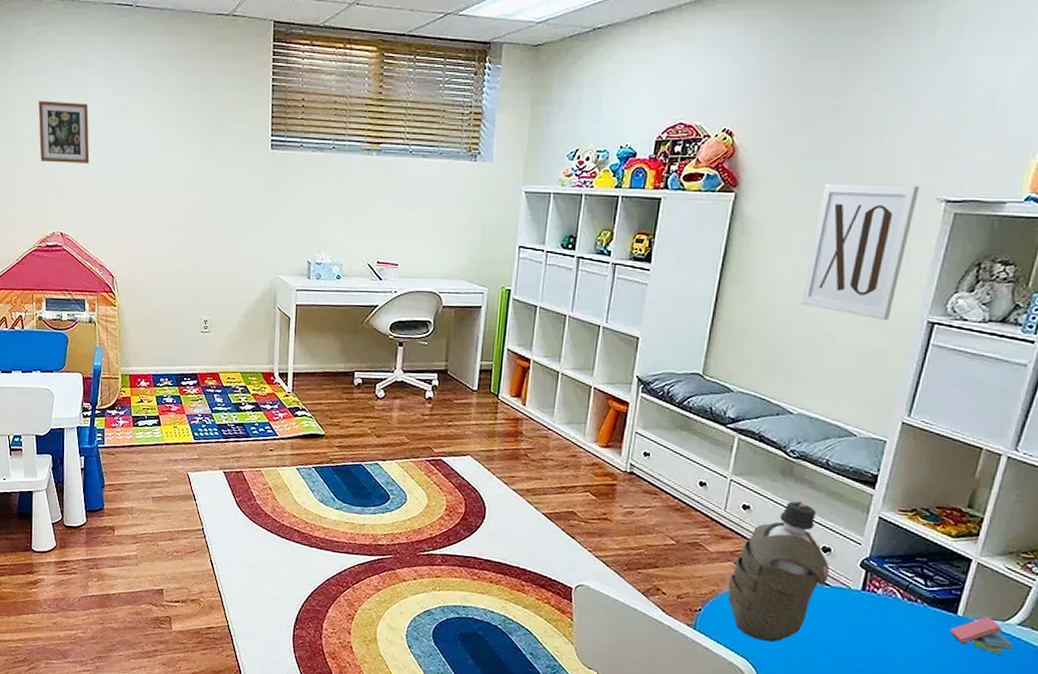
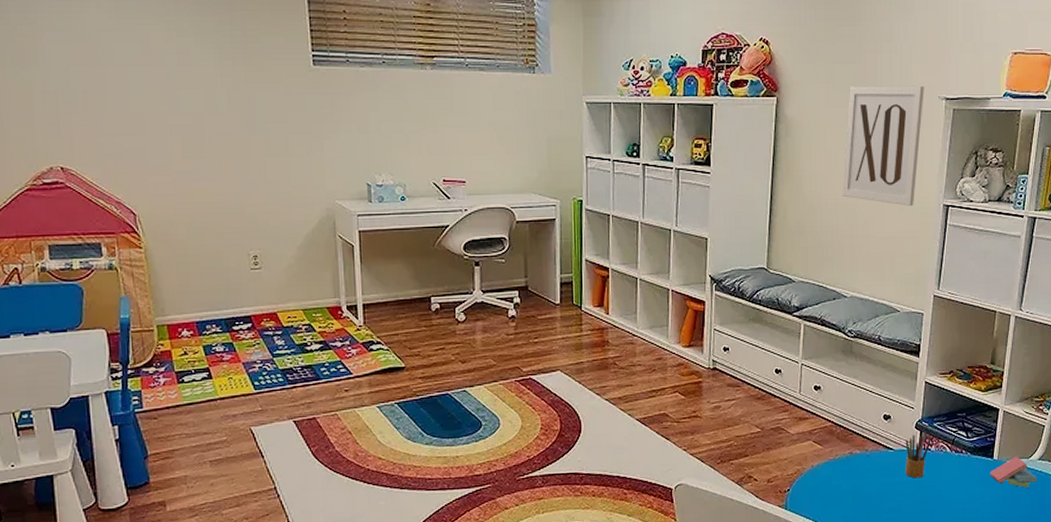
picture frame: present [38,101,90,163] -> none [16,13,91,86]
water bottle: present [728,500,830,642] -> none [810,376,892,510]
pencil box: none [842,571,881,622] -> present [905,431,932,479]

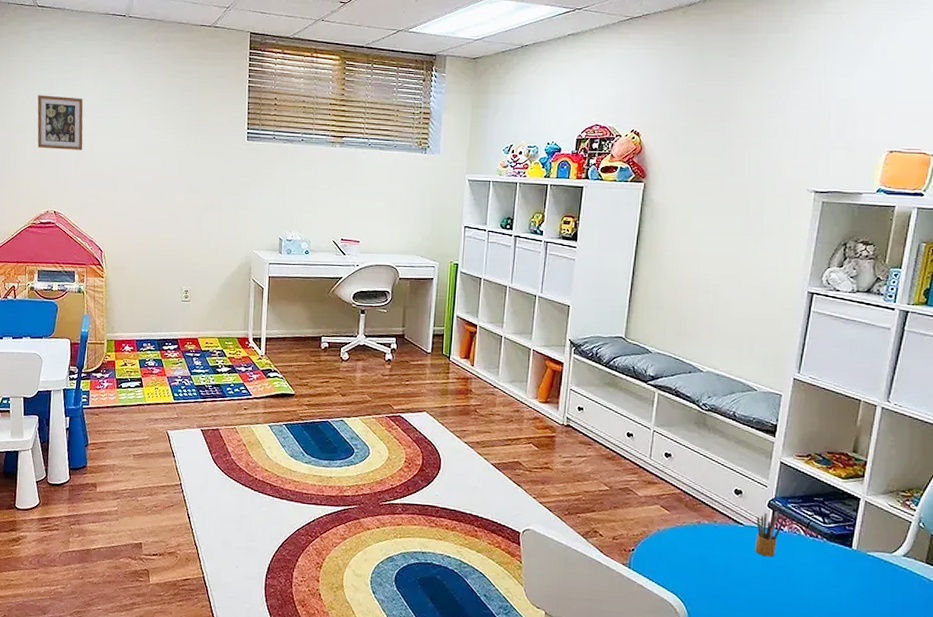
picture frame: none [16,13,91,86] -> present [37,95,84,150]
wall art: present [842,85,924,206] -> none [703,176,793,291]
sticky notes: present [989,457,1038,488] -> none [847,549,901,583]

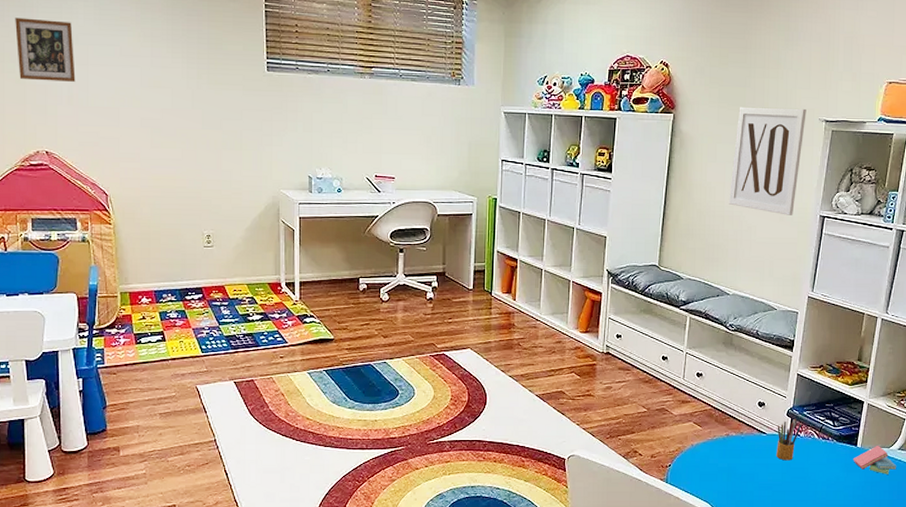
wall art: none [703,176,793,291] -> present [728,106,807,215]
sticky notes: none [847,549,901,583] -> present [853,446,897,474]

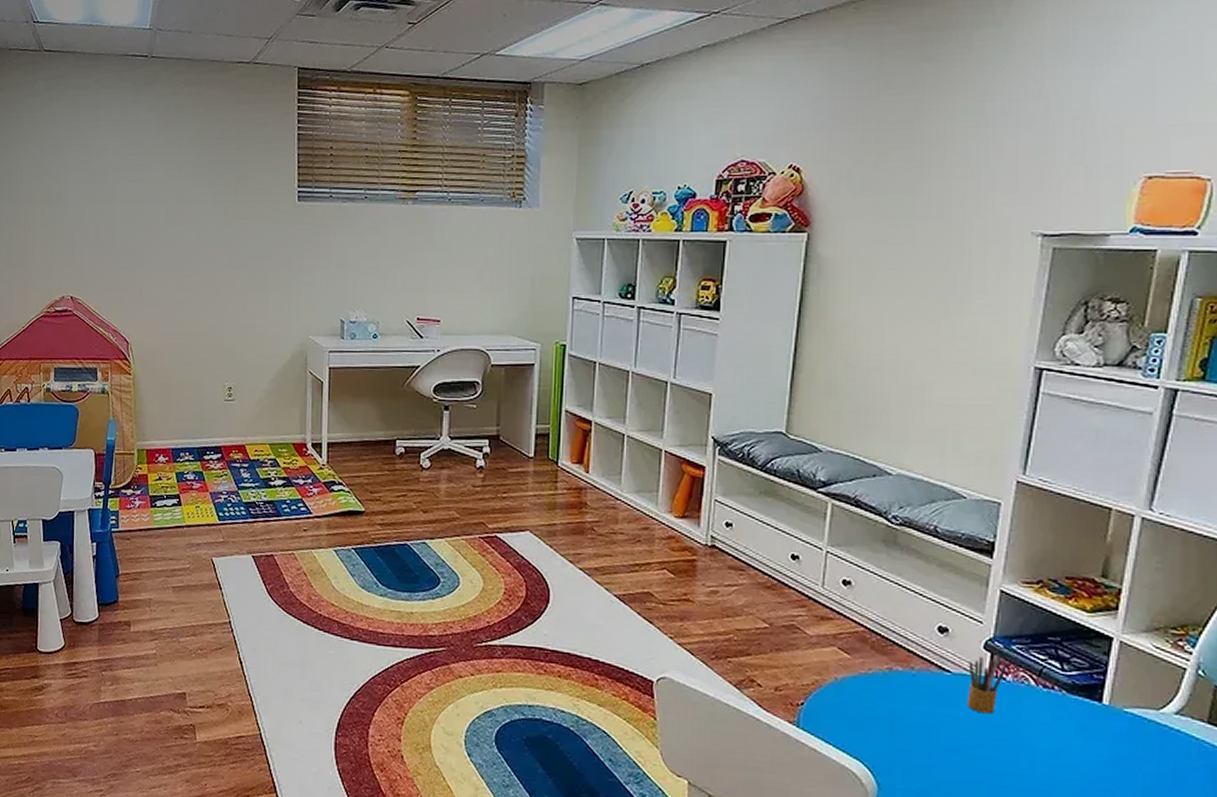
picture frame: present [15,17,76,82] -> none [47,157,102,222]
wall art: present [728,106,807,215] -> none [889,219,1011,367]
sticky notes: present [853,446,897,474] -> none [1095,705,1173,750]

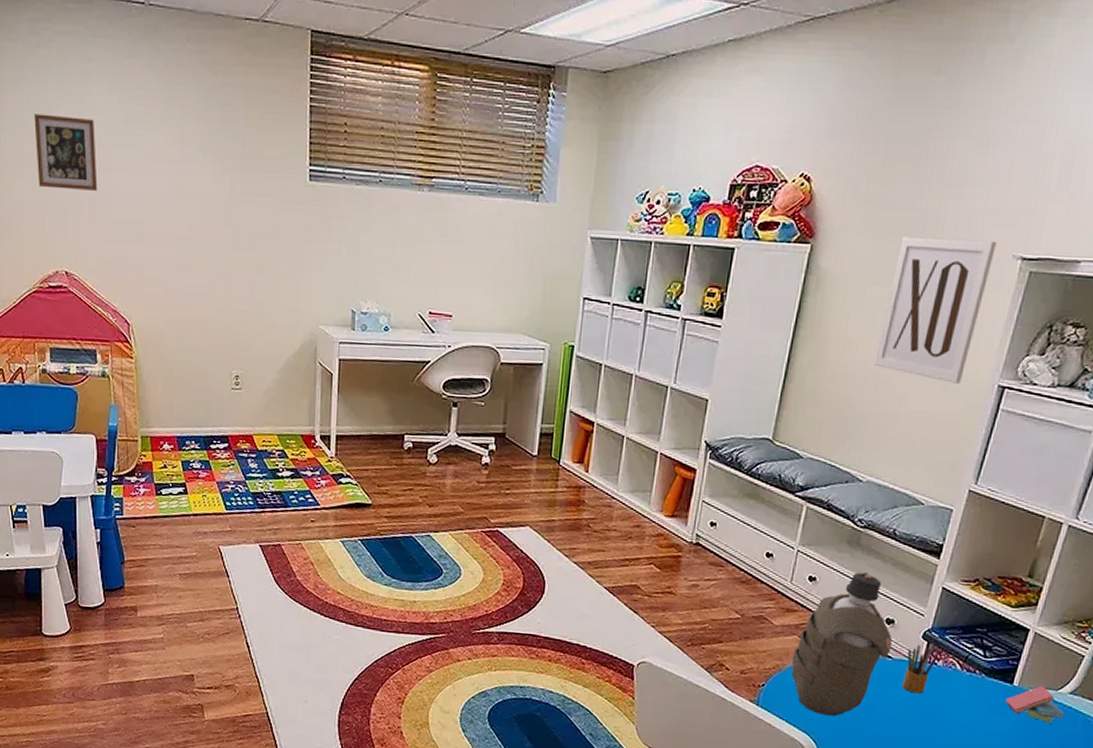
picture frame: none [47,157,102,222] -> present [34,114,98,191]
water bottle: none [833,573,949,740] -> present [791,571,893,716]
wall art: none [889,219,1011,367] -> present [873,236,997,384]
sticky notes: none [1095,705,1173,750] -> present [1005,686,1065,723]

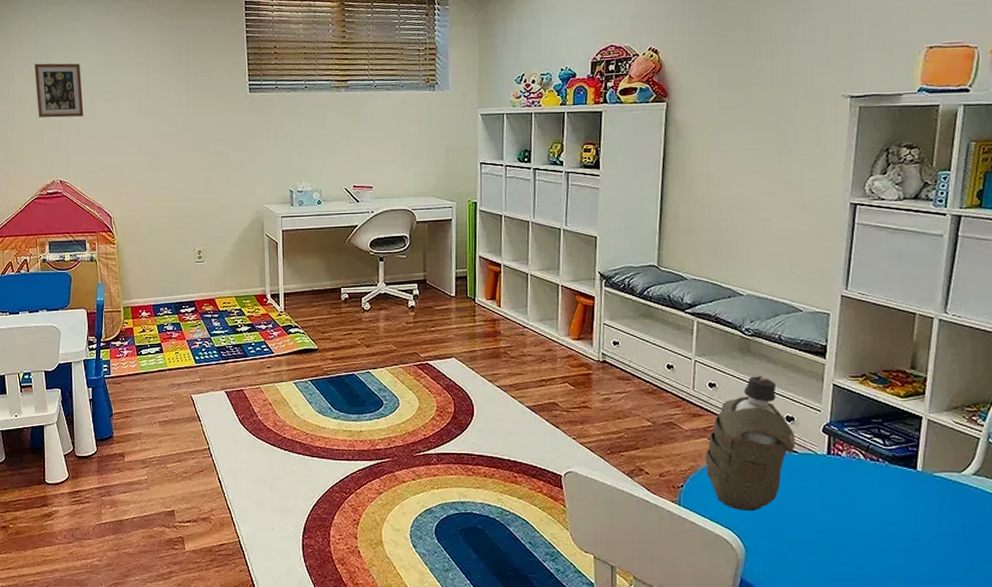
wall art: present [873,236,997,384] -> none [736,85,826,205]
pencil box: present [902,642,942,694] -> none [811,435,843,485]
sticky notes: present [1005,686,1065,723] -> none [912,470,973,504]

